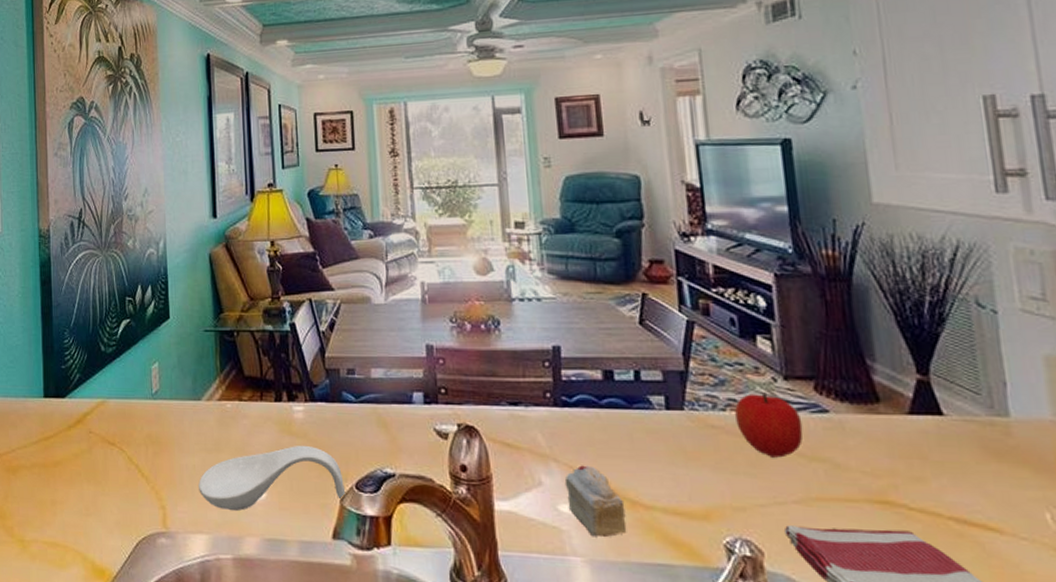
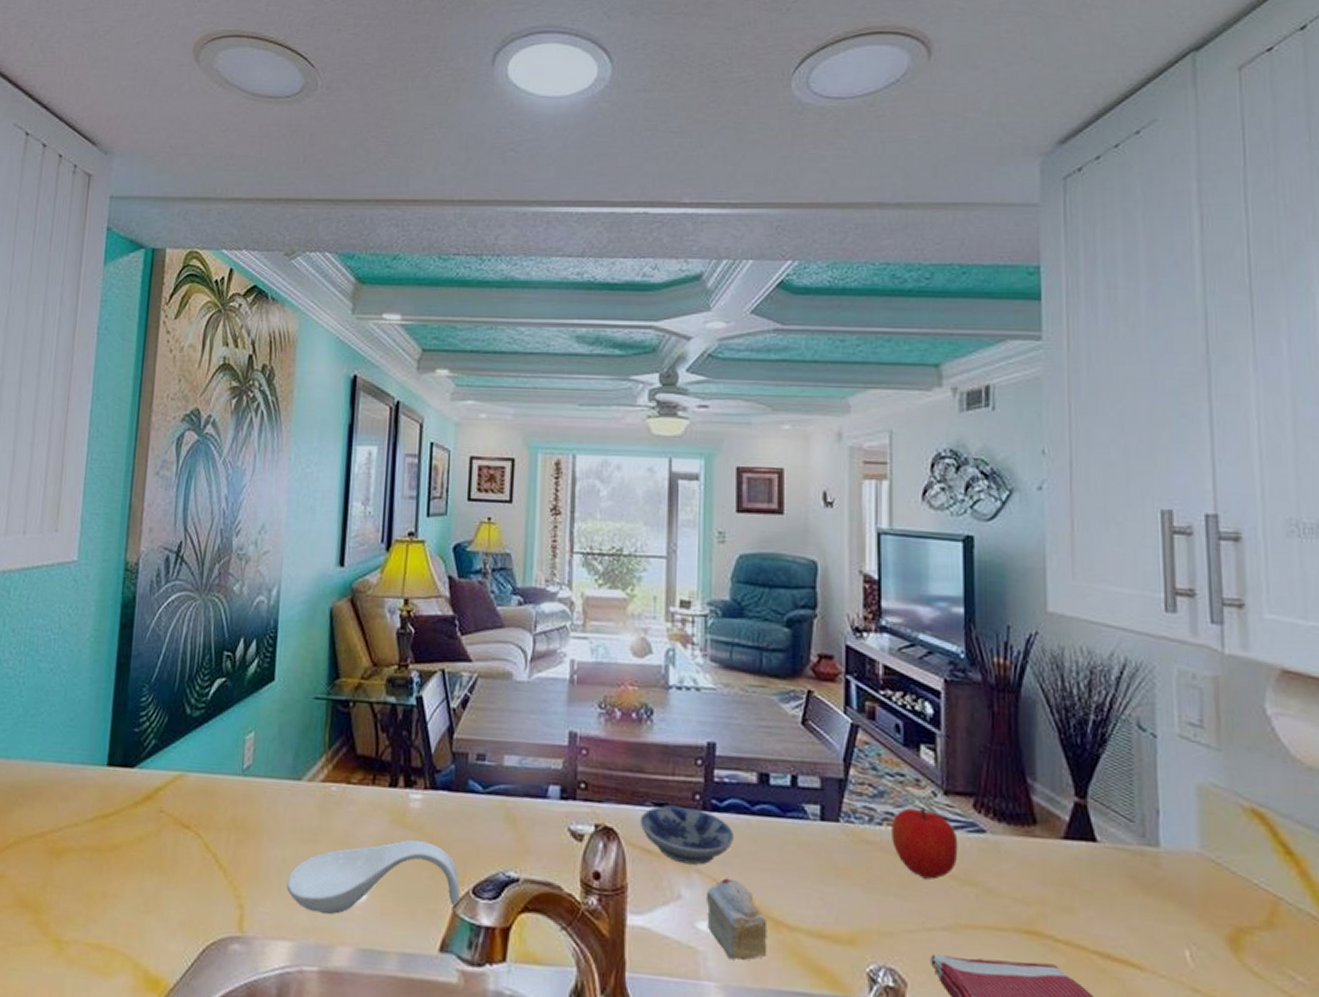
bowl: none [497,404,585,455] -> present [640,805,733,865]

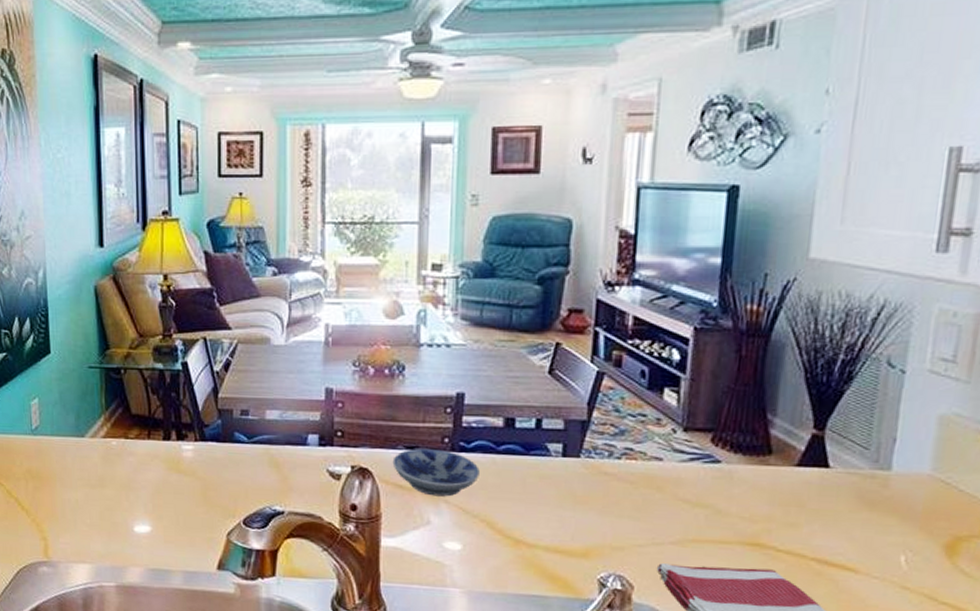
spoon rest: present [287,839,461,914] -> none [81,482,233,543]
cake slice: present [706,878,768,961] -> none [452,506,509,572]
fruit: present [892,807,958,880] -> none [629,443,694,503]

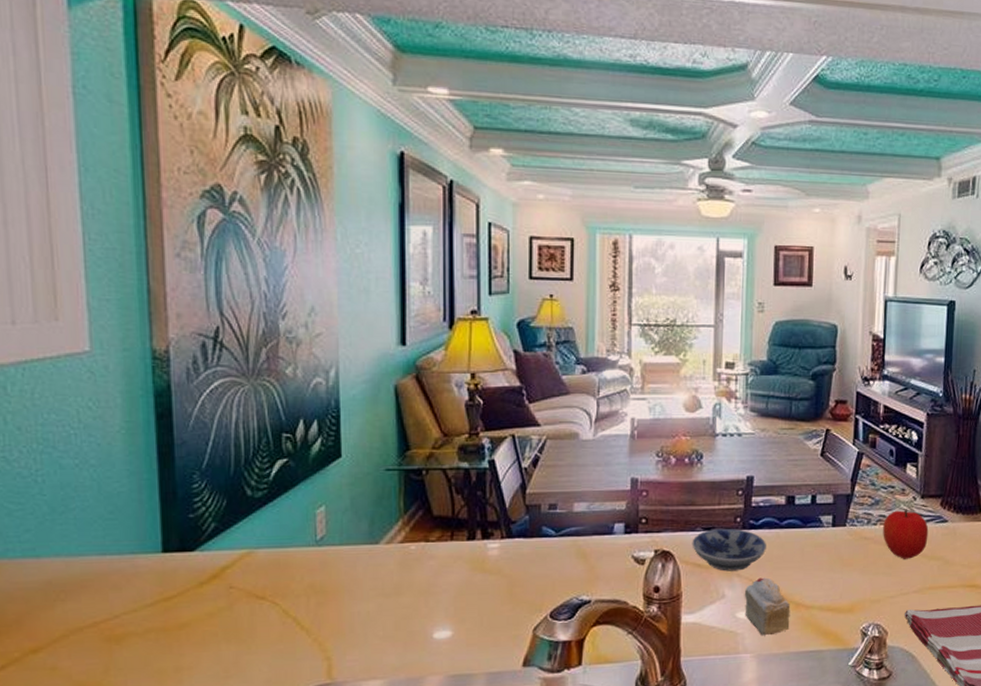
cake slice: none [452,506,509,572] -> present [744,577,791,636]
fruit: none [629,443,694,503] -> present [883,509,929,559]

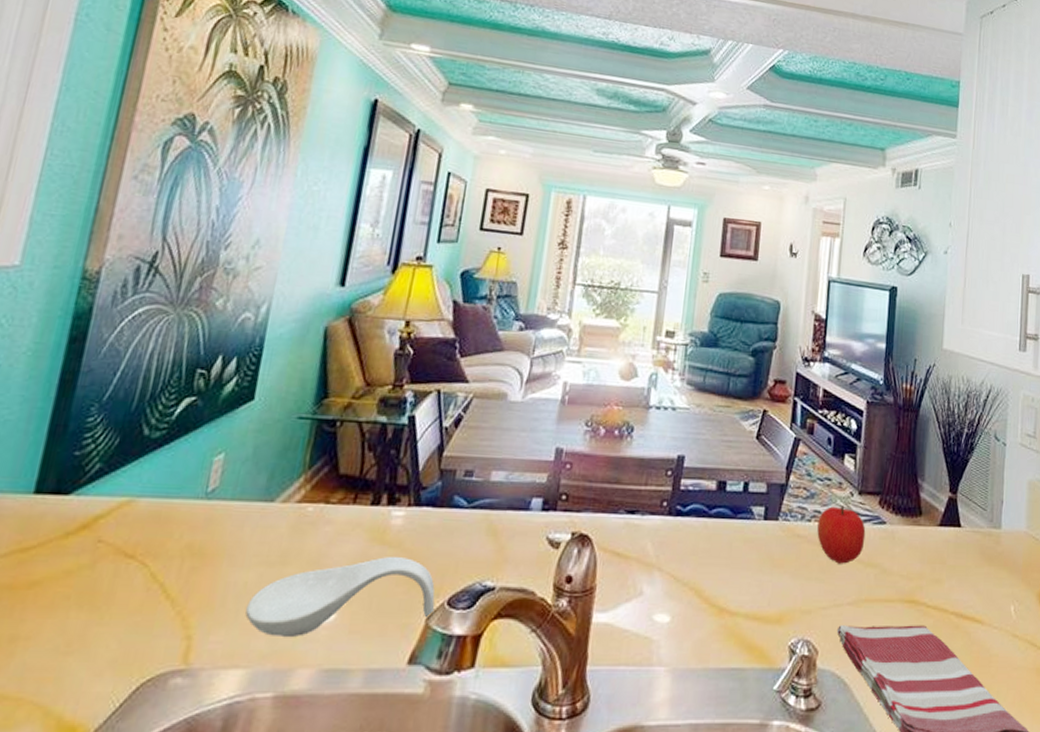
spoon rest: none [373,581,539,653] -> present [245,556,435,636]
bowl: present [692,528,766,572] -> none [612,512,693,564]
cake slice: present [744,577,791,636] -> none [662,574,714,646]

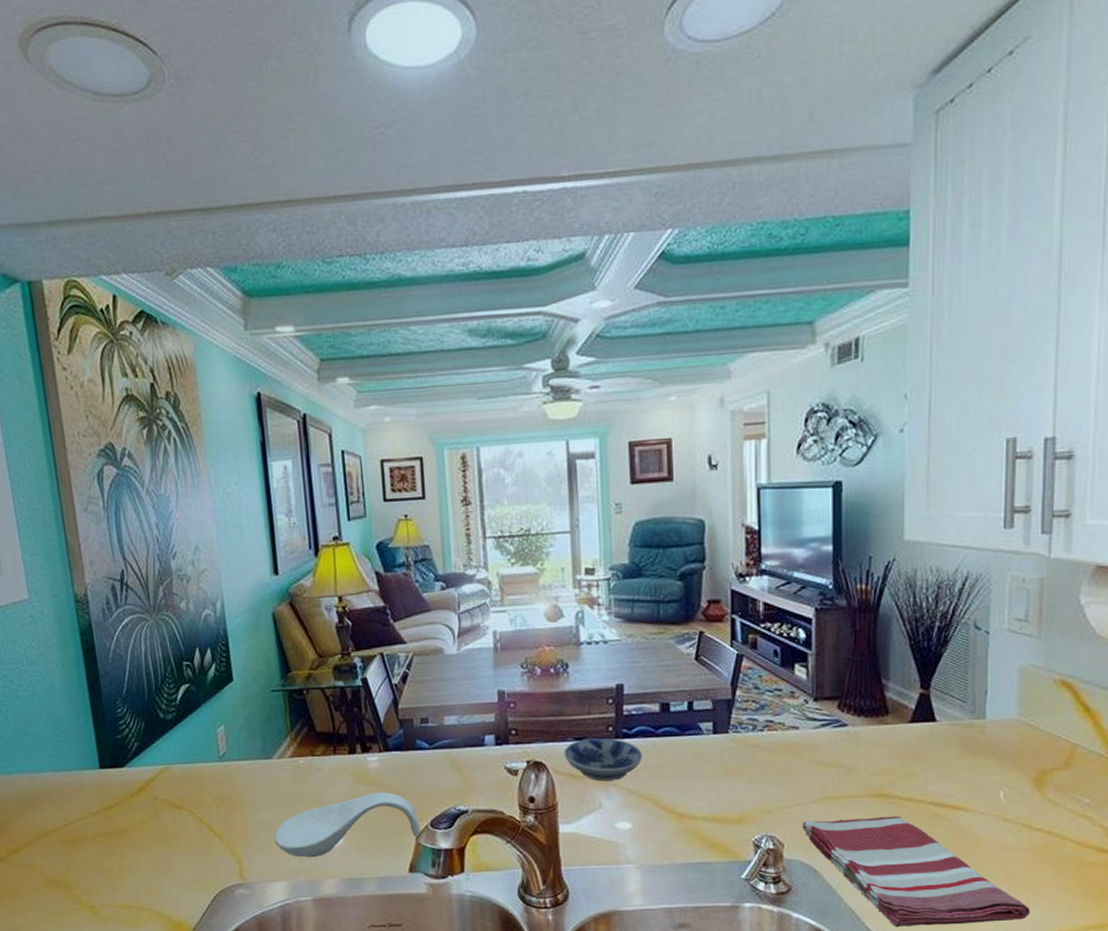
bowl: none [612,512,693,564] -> present [564,737,642,782]
fruit: present [817,505,866,564] -> none [771,713,825,767]

